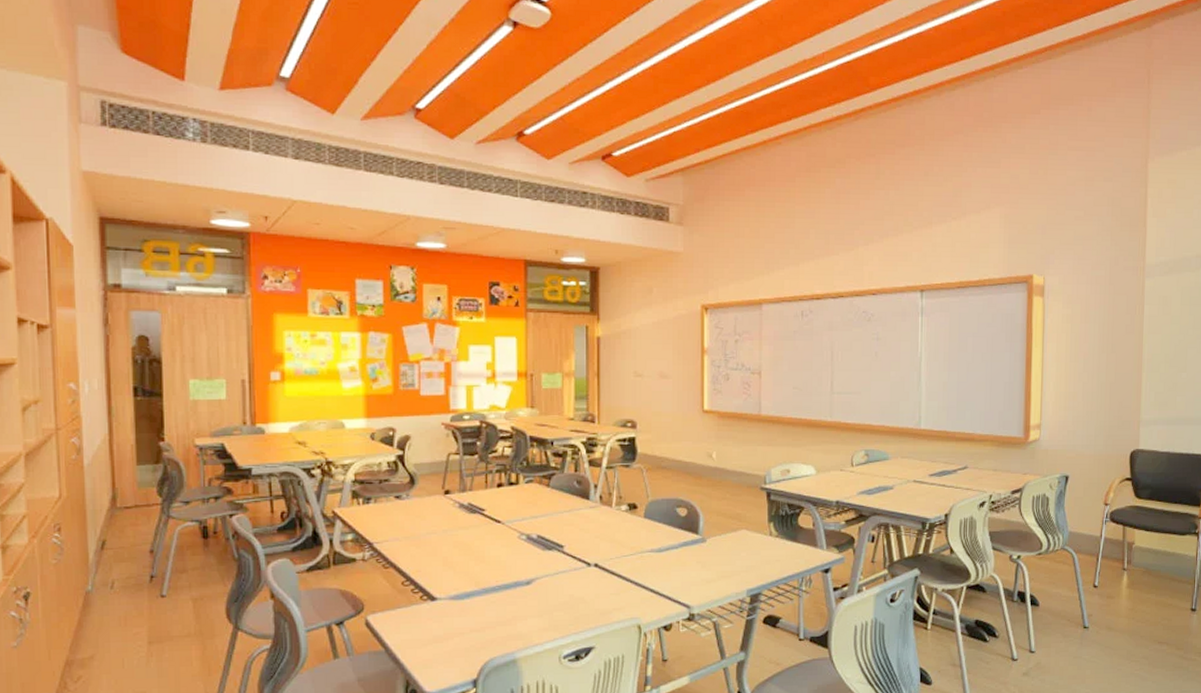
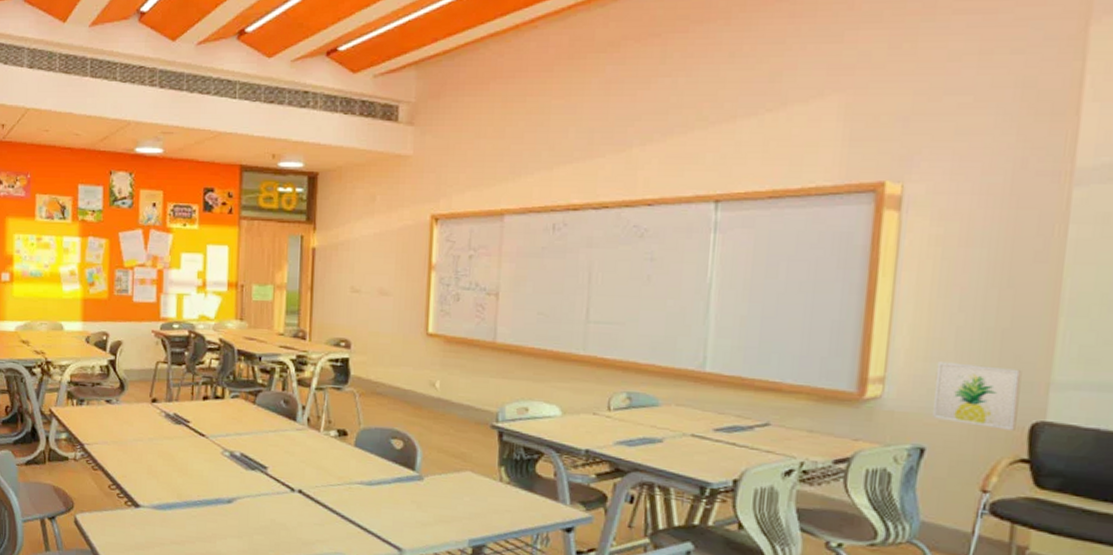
wall art: none [1072,410,1123,457] -> present [933,361,1022,430]

